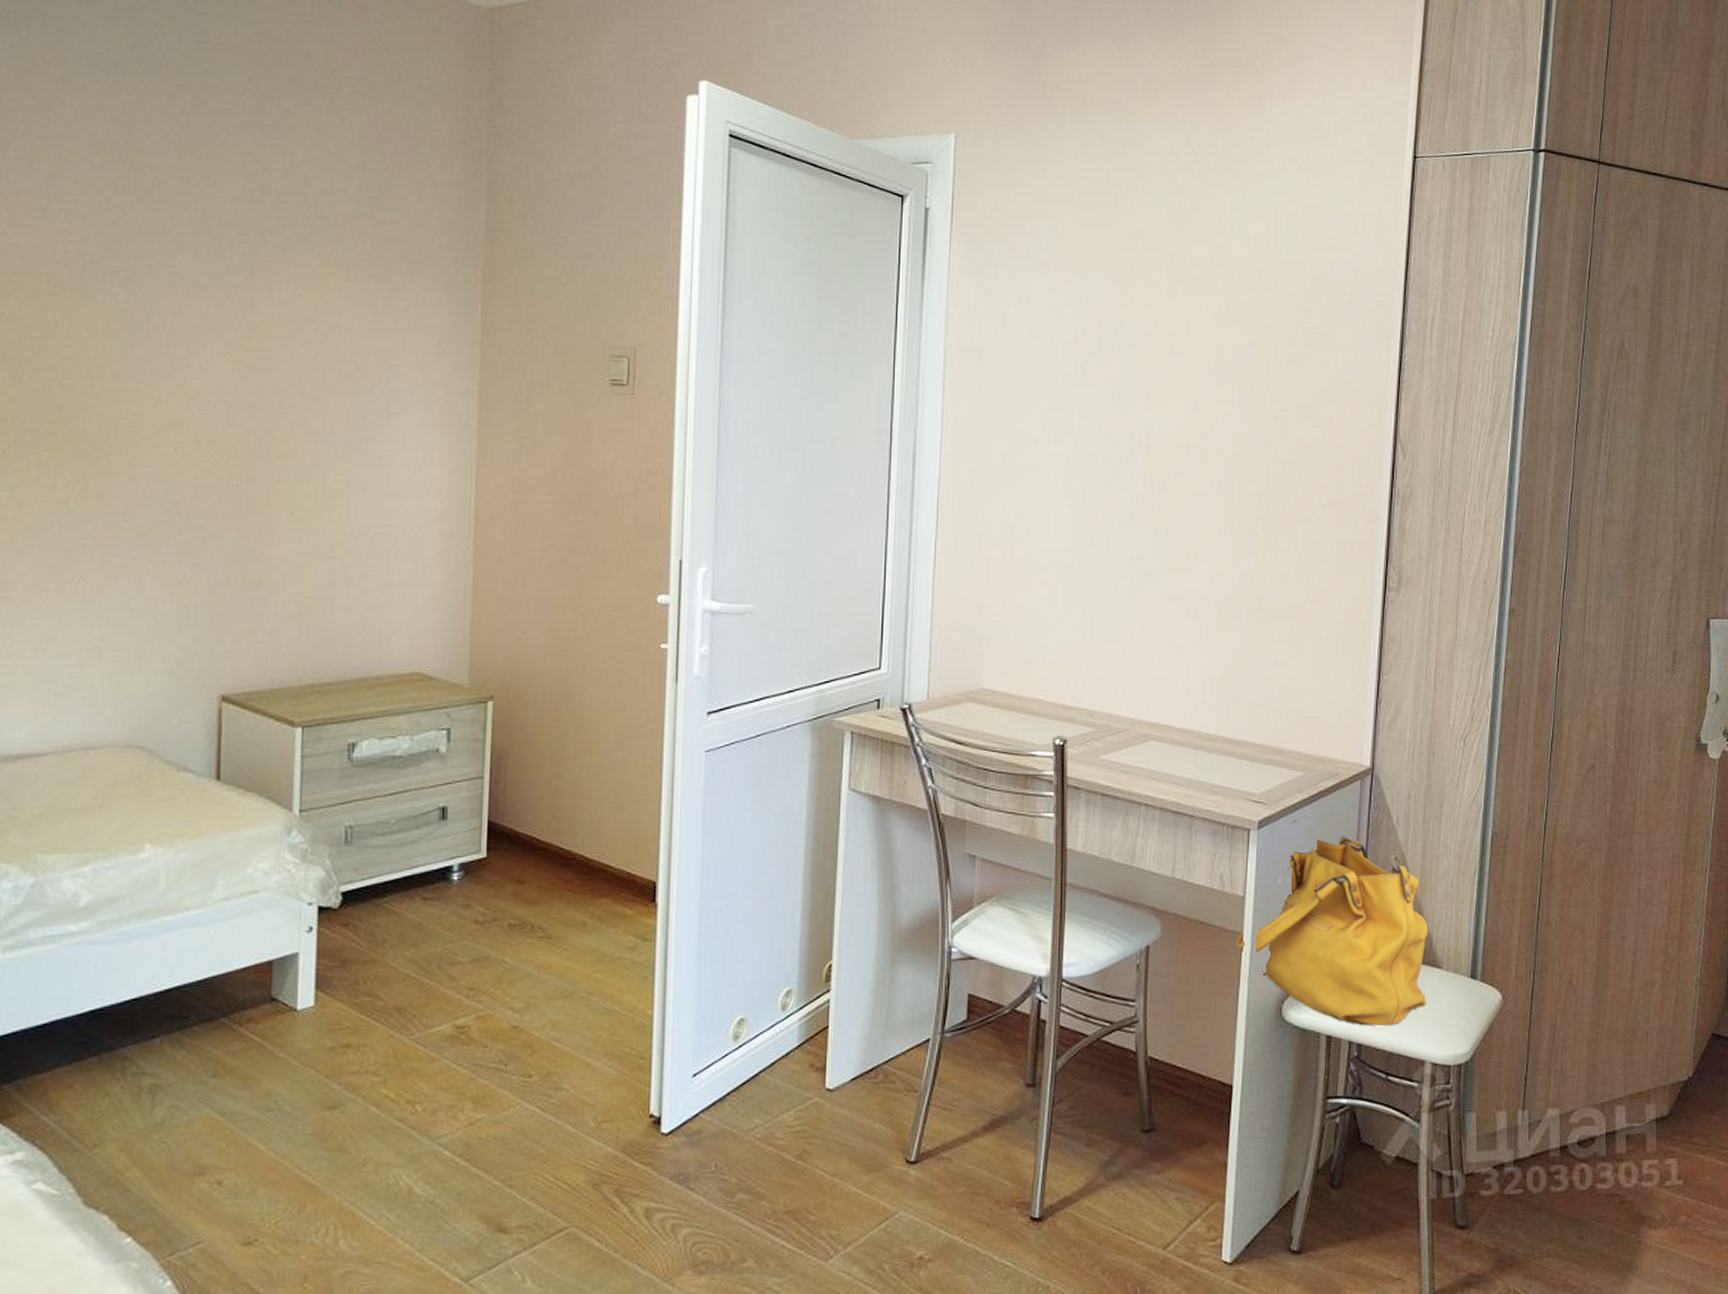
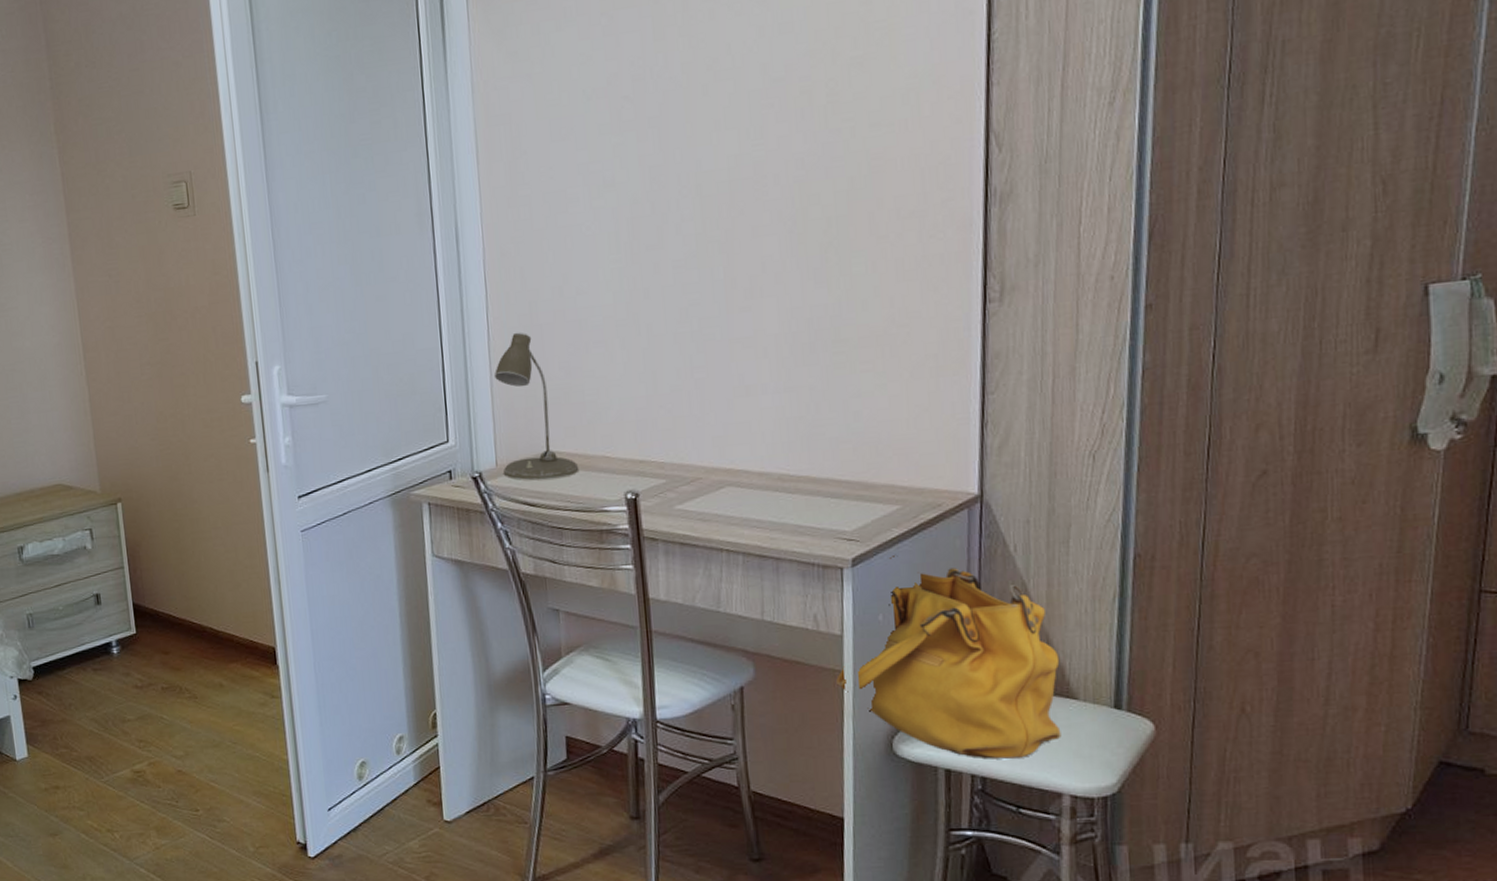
desk lamp: none [935,564,1011,718] -> present [493,332,580,481]

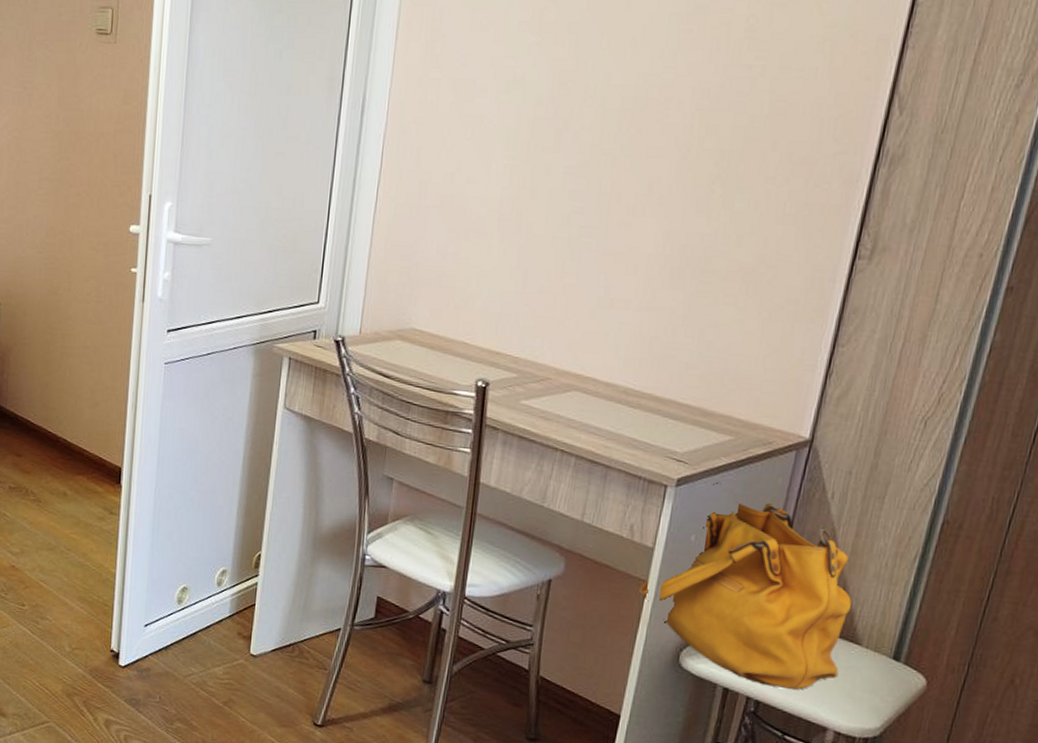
desk lamp: present [493,332,580,481] -> none [366,209,438,356]

